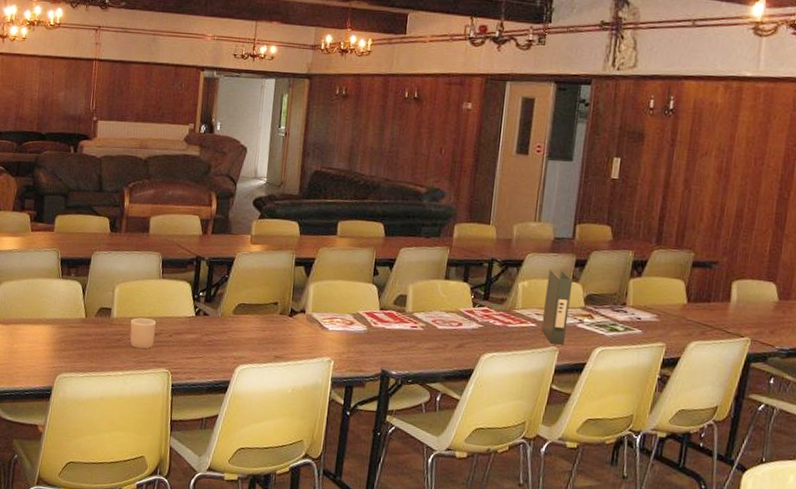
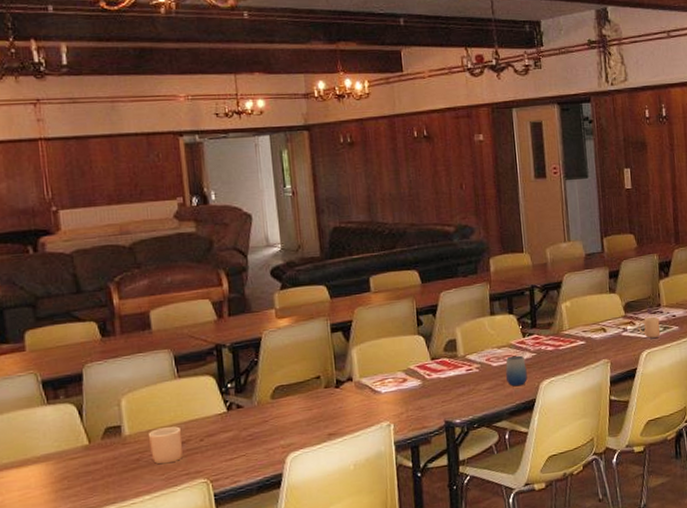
cup: none [447,322,471,354] -> present [505,355,527,387]
binder: present [541,268,573,345] -> none [586,284,614,357]
cup: none [596,313,622,337] -> present [638,316,661,338]

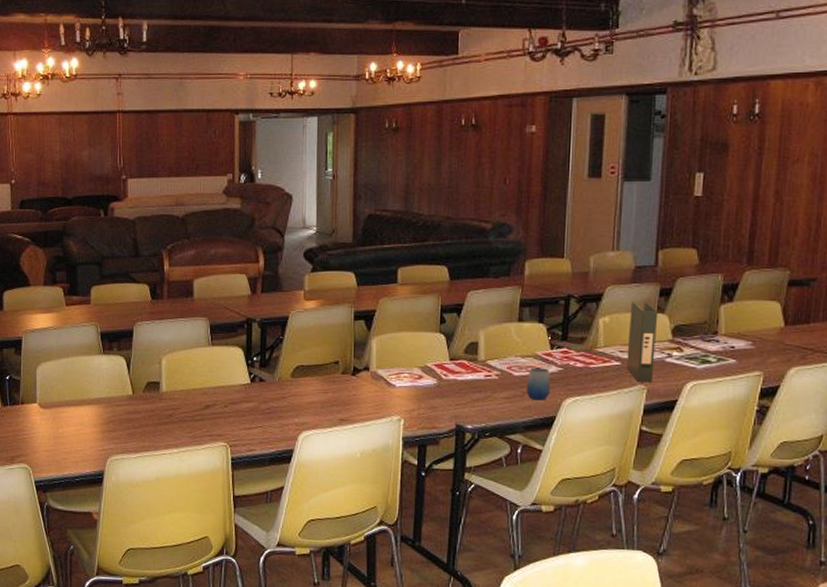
mug: present [148,426,184,465] -> none [181,390,210,423]
binder: none [586,284,614,357] -> present [626,301,659,382]
cup: present [638,316,661,338] -> none [686,344,714,369]

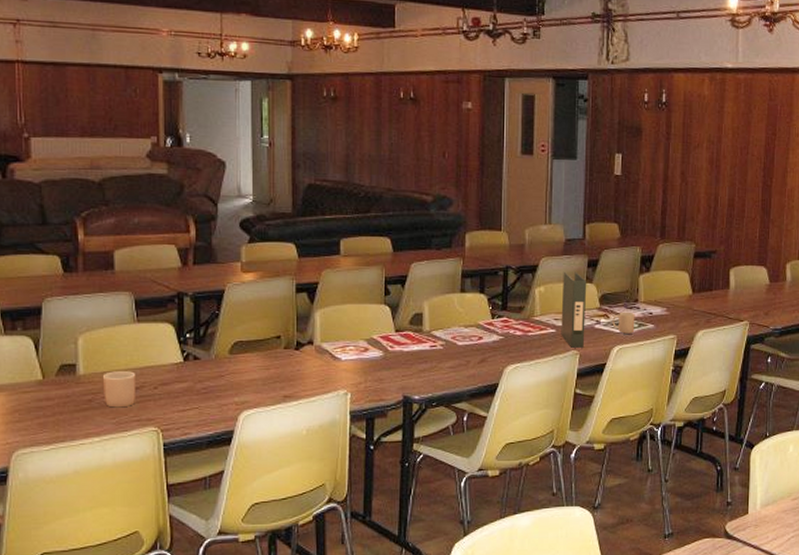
mug: none [181,390,210,423] -> present [102,371,136,408]
cup: present [525,367,550,401] -> none [469,337,492,369]
cup: none [686,344,714,369] -> present [612,311,635,334]

